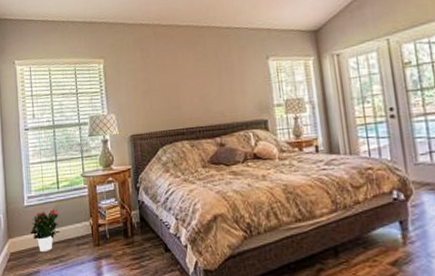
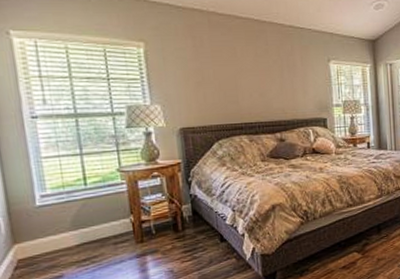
potted flower: present [30,208,60,251] -> none [46,206,90,255]

